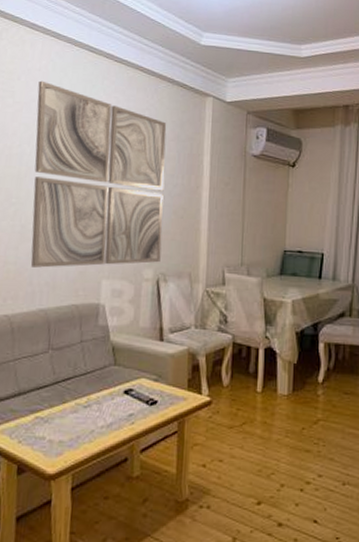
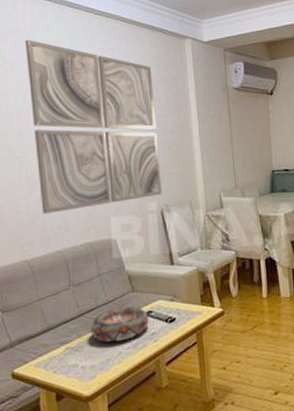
decorative bowl: none [64,380,129,419] -> present [90,306,149,343]

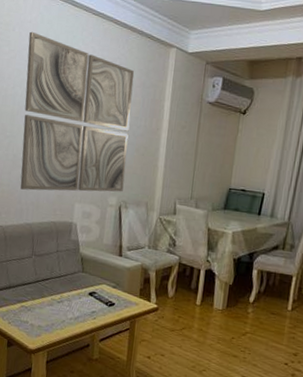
decorative bowl: present [90,306,149,343] -> none [42,282,93,312]

